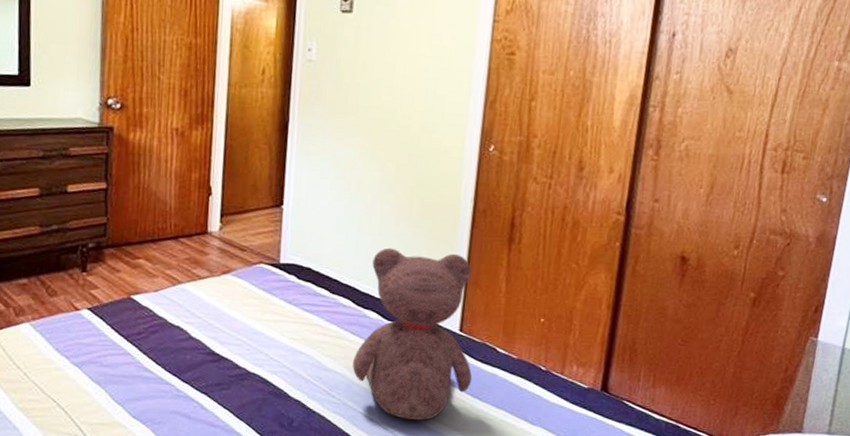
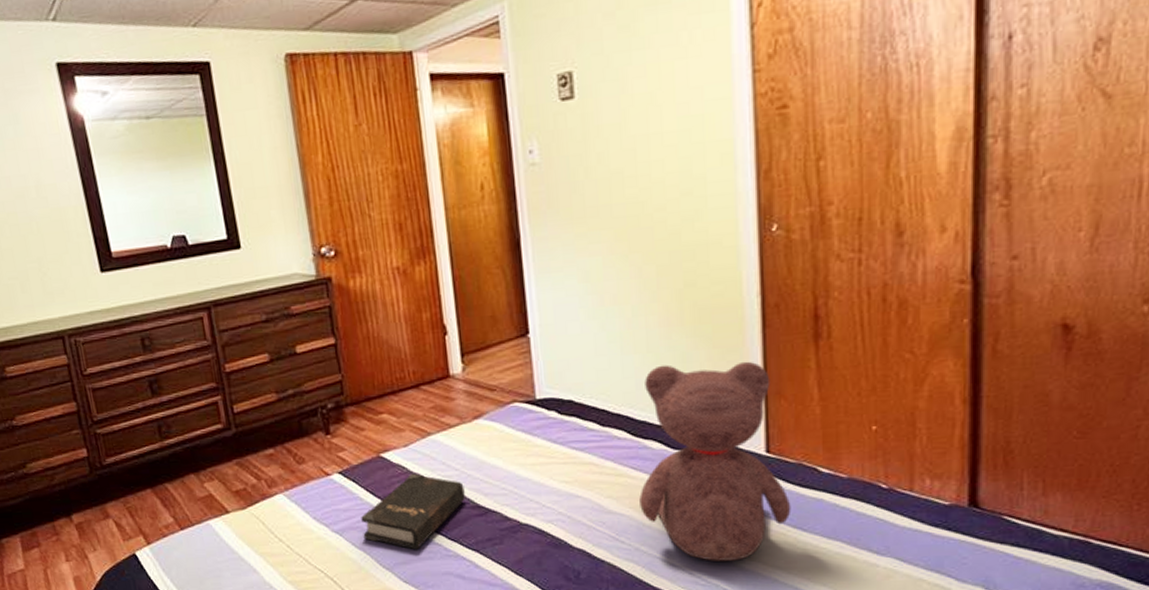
hardback book: none [101,316,204,388] -> present [361,473,465,550]

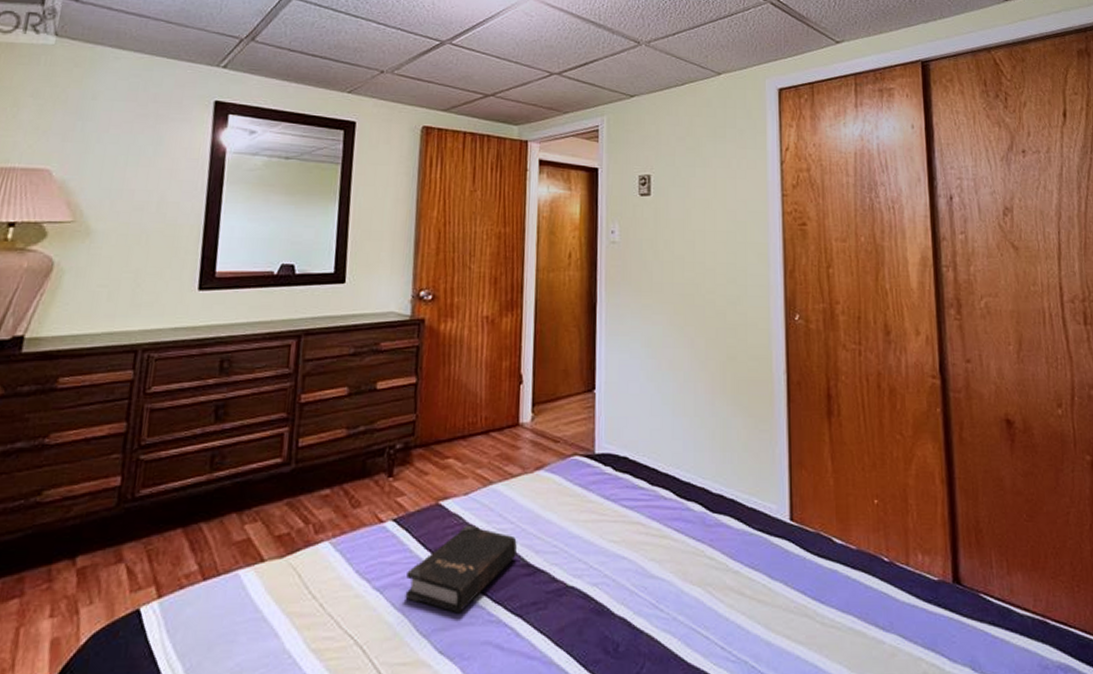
teddy bear: present [639,361,791,561] -> none [680,429,811,634]

